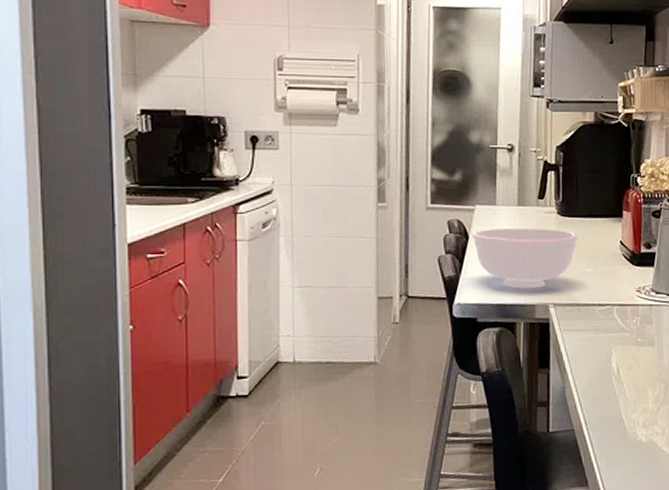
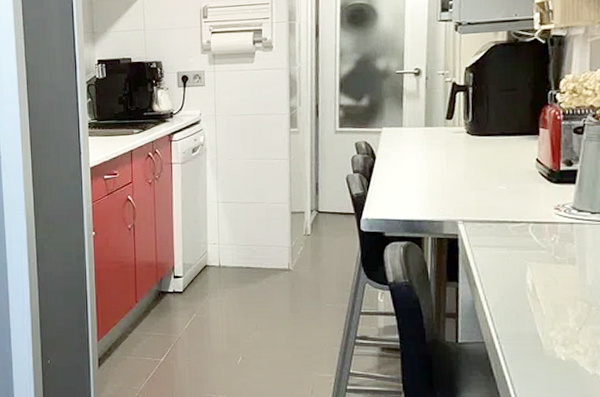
bowl: present [472,228,579,289] -> none [379,147,490,206]

